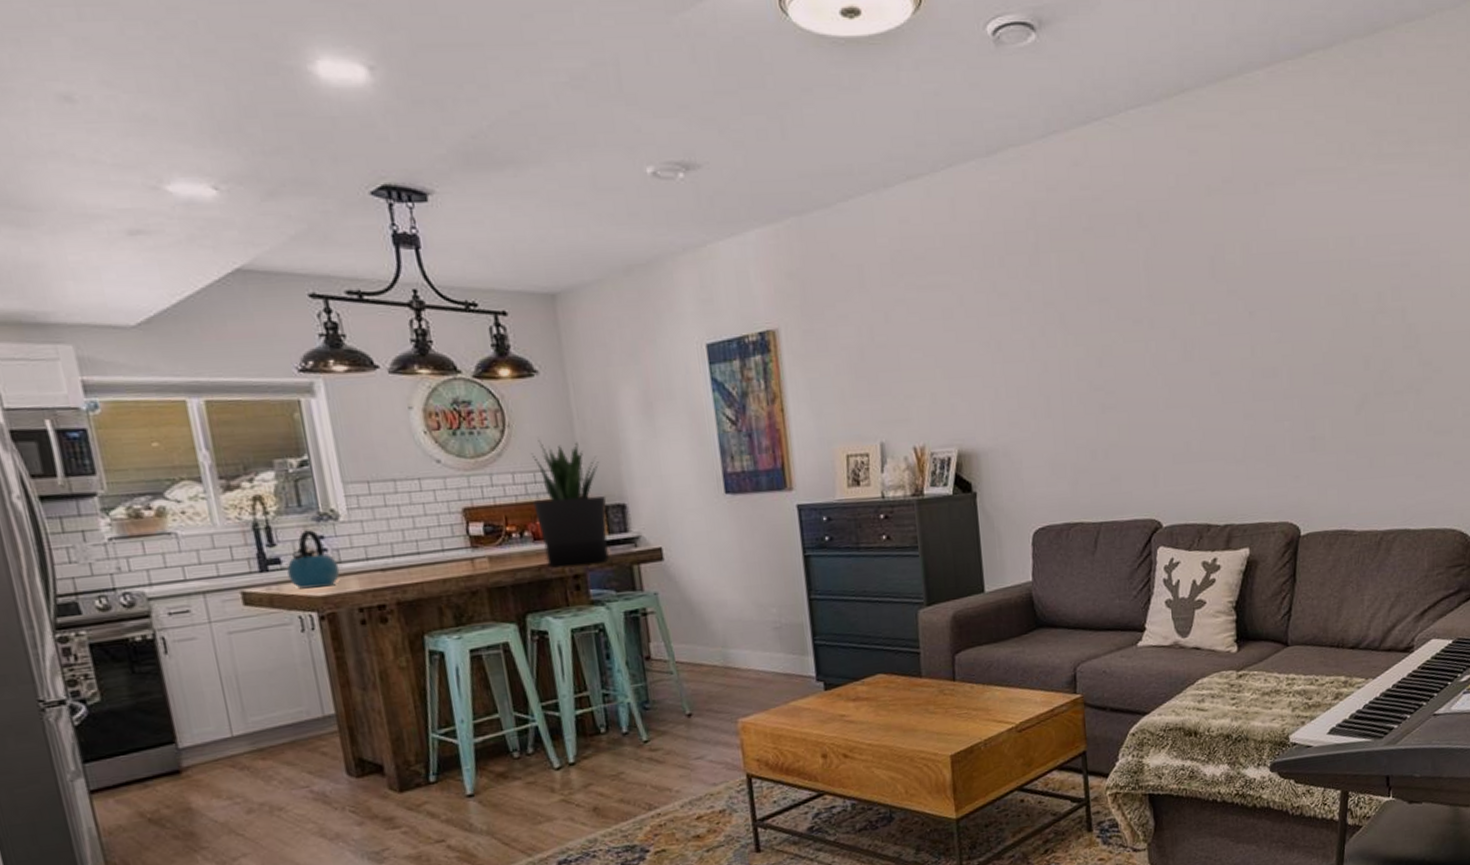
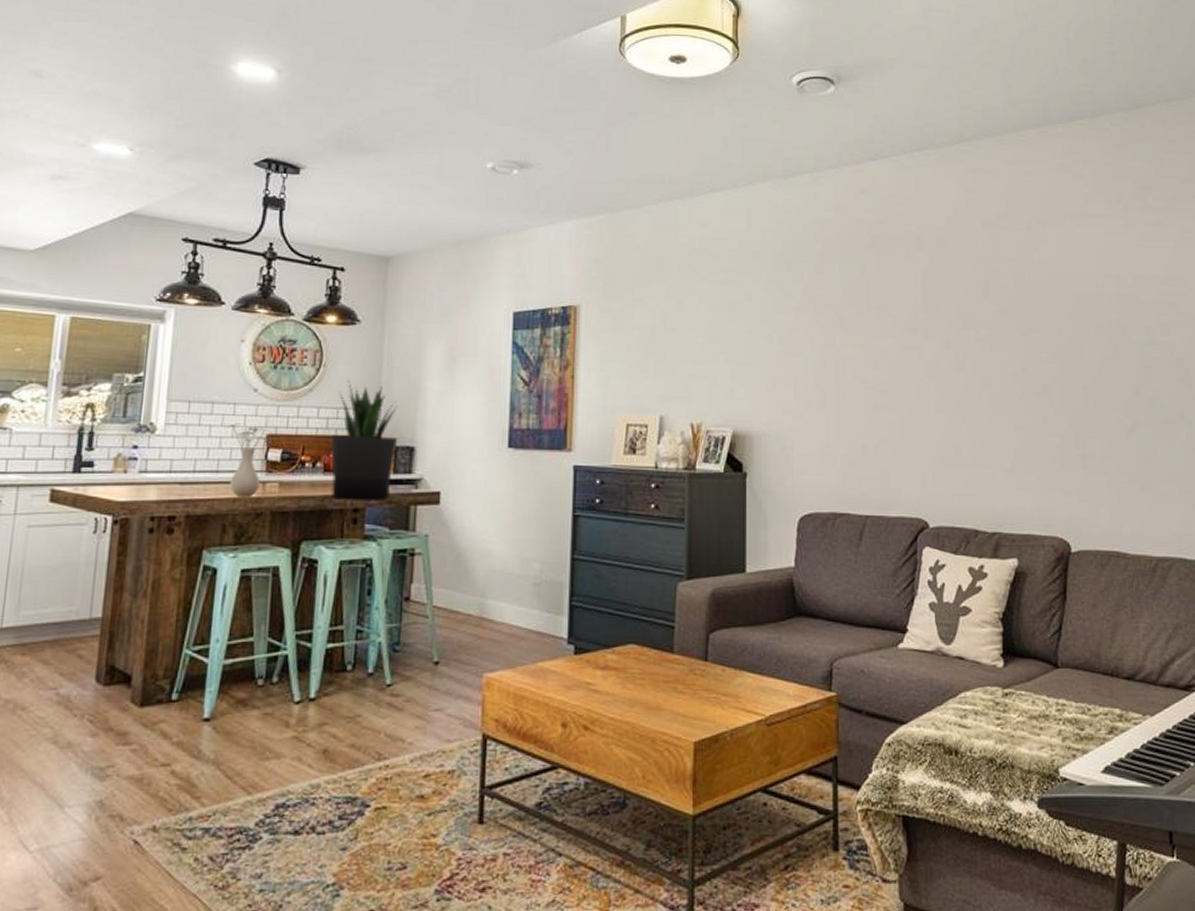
kettle: present [287,530,340,589] -> none [96,439,144,493]
vase: none [416,499,469,578] -> present [226,423,270,498]

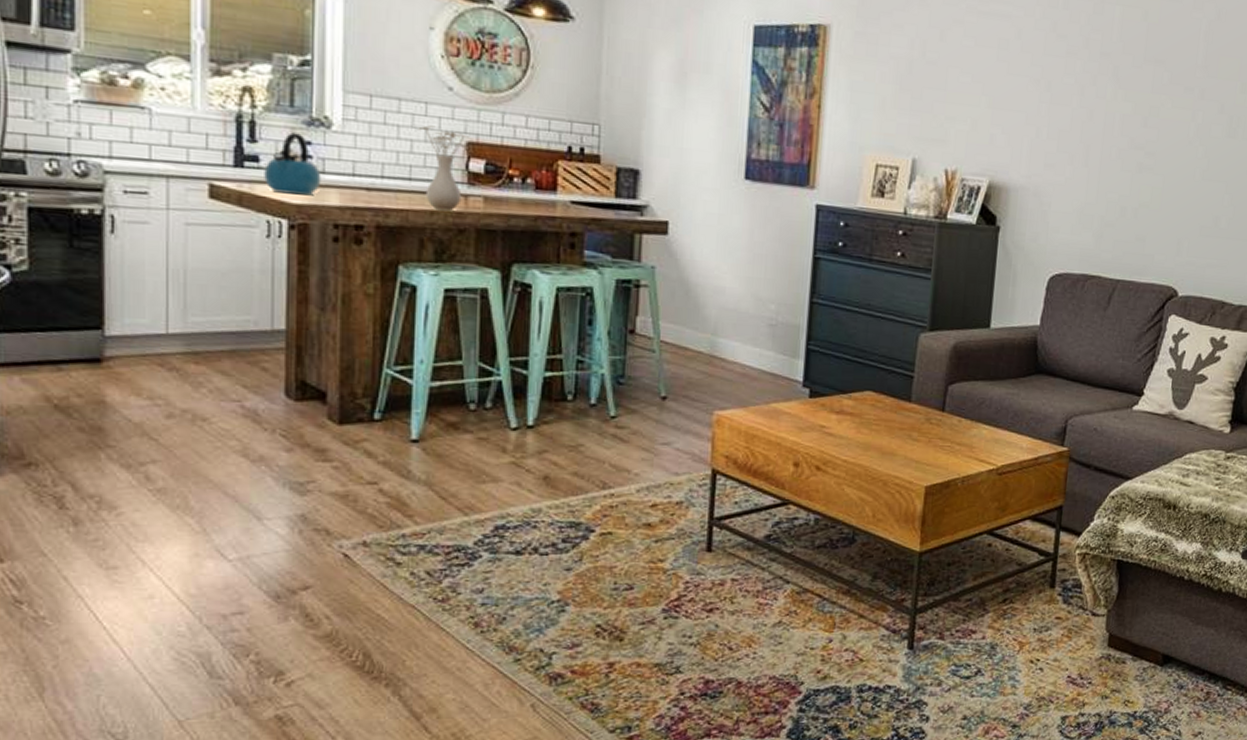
kettle: none [96,439,144,493] -> present [264,132,321,196]
planter: present [330,381,399,502] -> none [542,87,621,227]

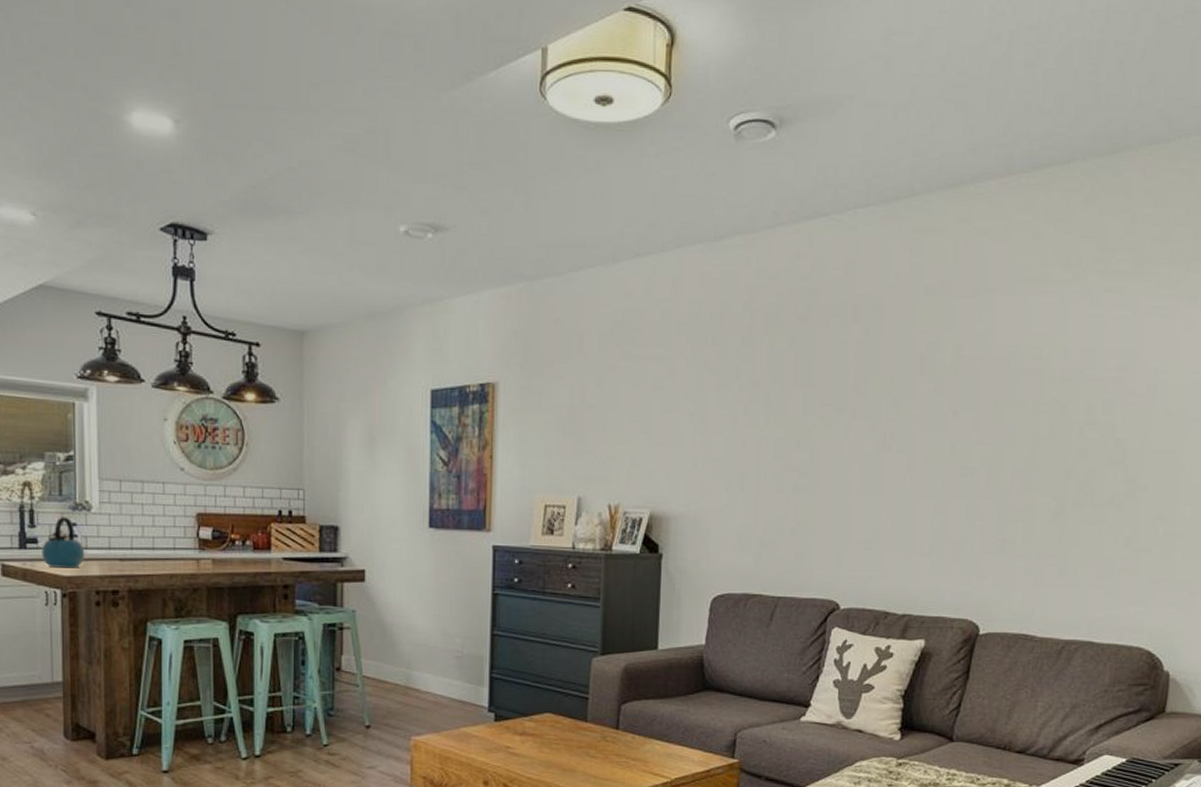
vase: present [418,125,471,212] -> none [158,502,200,574]

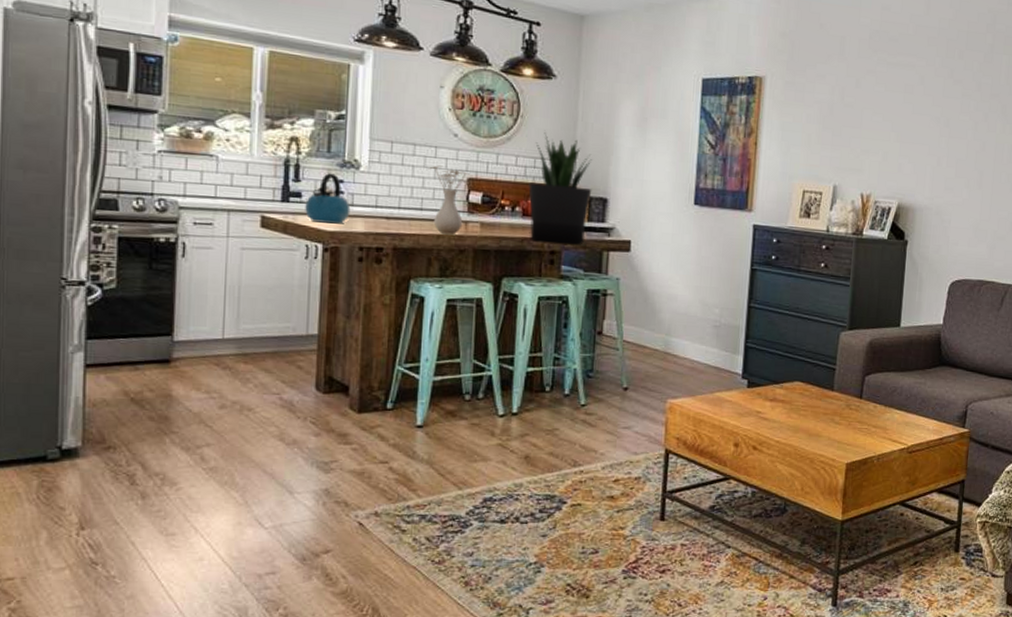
vase: none [158,502,200,574] -> present [429,165,471,235]
planter: none [258,460,323,579] -> present [528,132,593,246]

